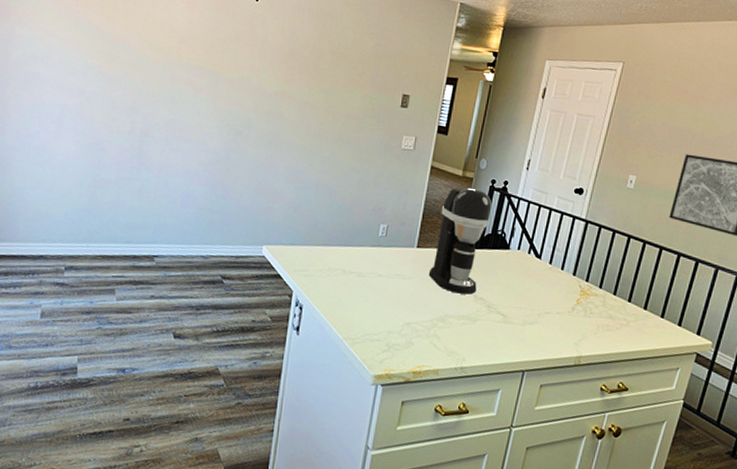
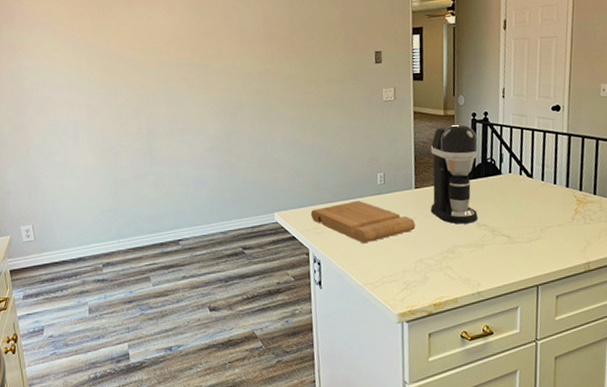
cutting board: none [301,248,410,296] -> present [310,200,416,244]

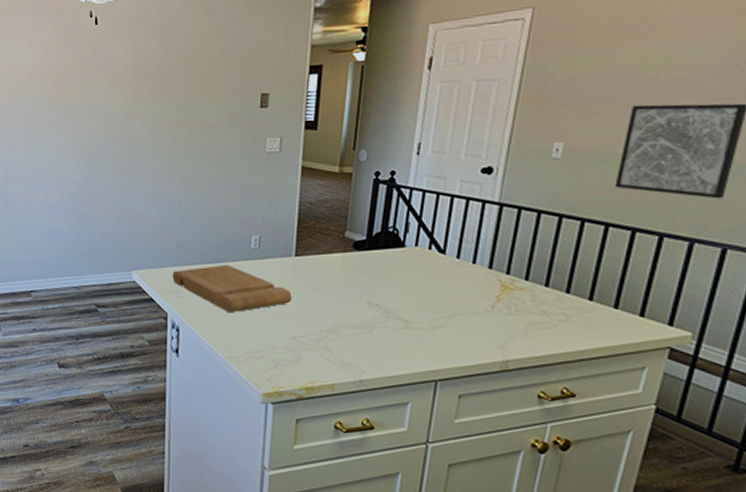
coffee maker: present [430,123,478,224] -> none [311,183,379,301]

